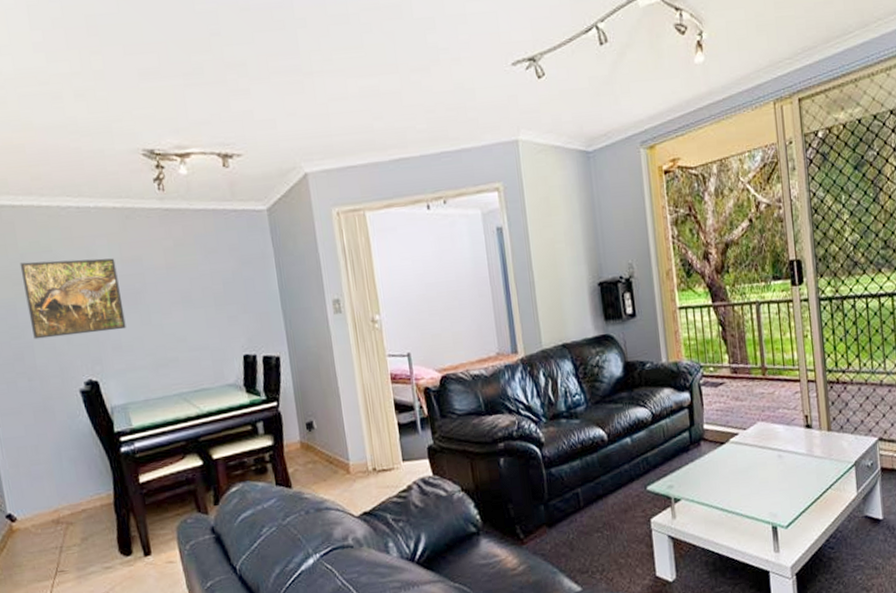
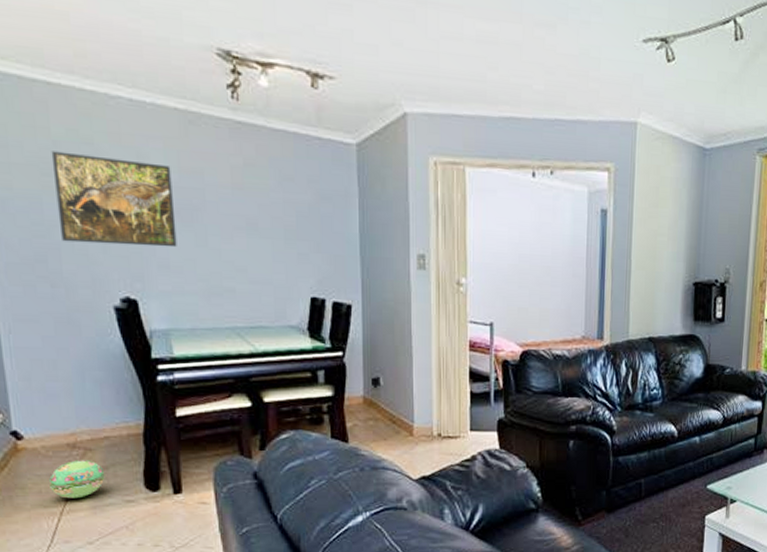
ball: none [40,533,86,572] -> present [49,460,105,499]

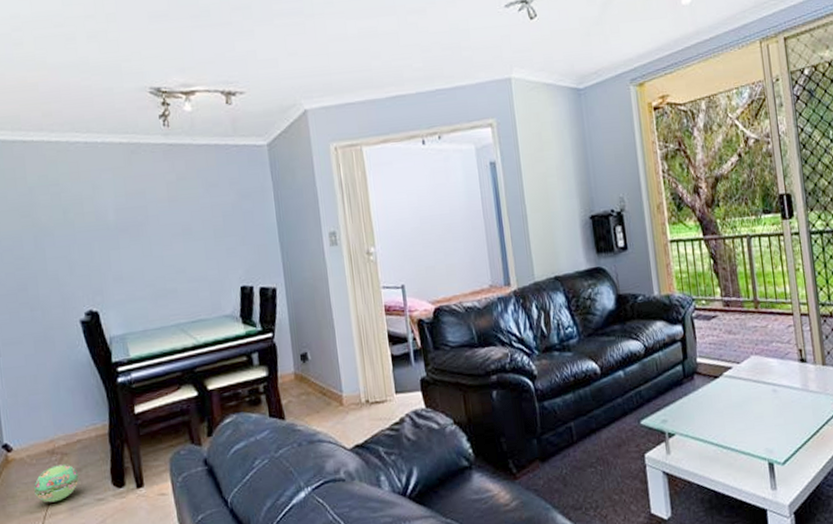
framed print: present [51,151,177,248] -> none [27,191,128,270]

